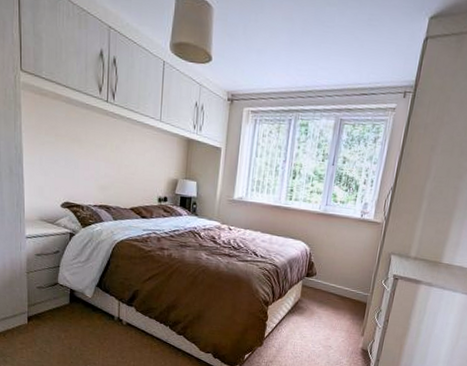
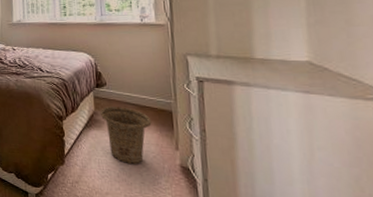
basket: none [304,295,348,348] -> present [99,106,152,165]

